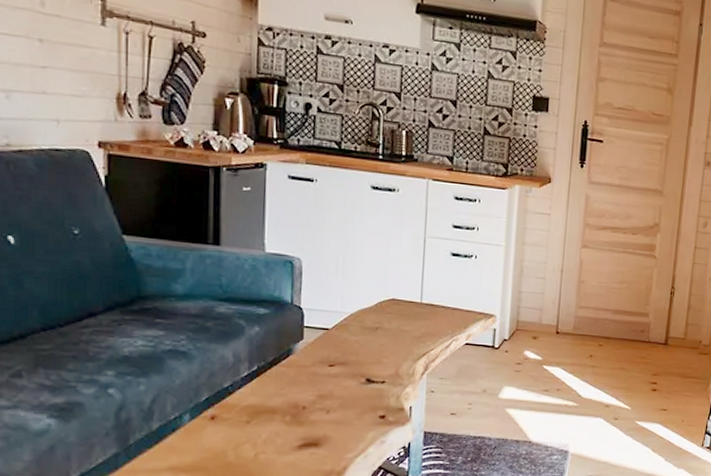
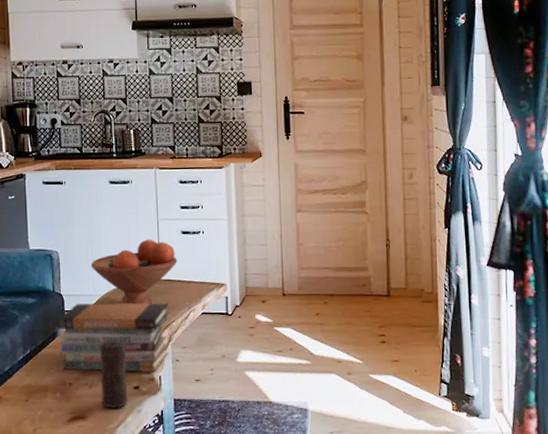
book stack: none [293,320,428,402] -> present [57,303,169,373]
candle: none [339,363,373,438] -> present [99,340,128,410]
fruit bowl: none [340,257,444,329] -> present [90,239,178,305]

